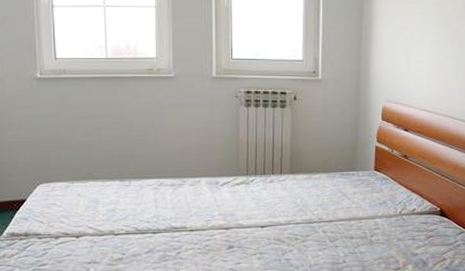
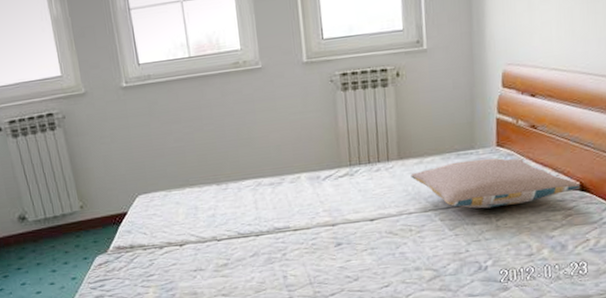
pillow: none [300,180,440,225] -> present [411,158,580,209]

